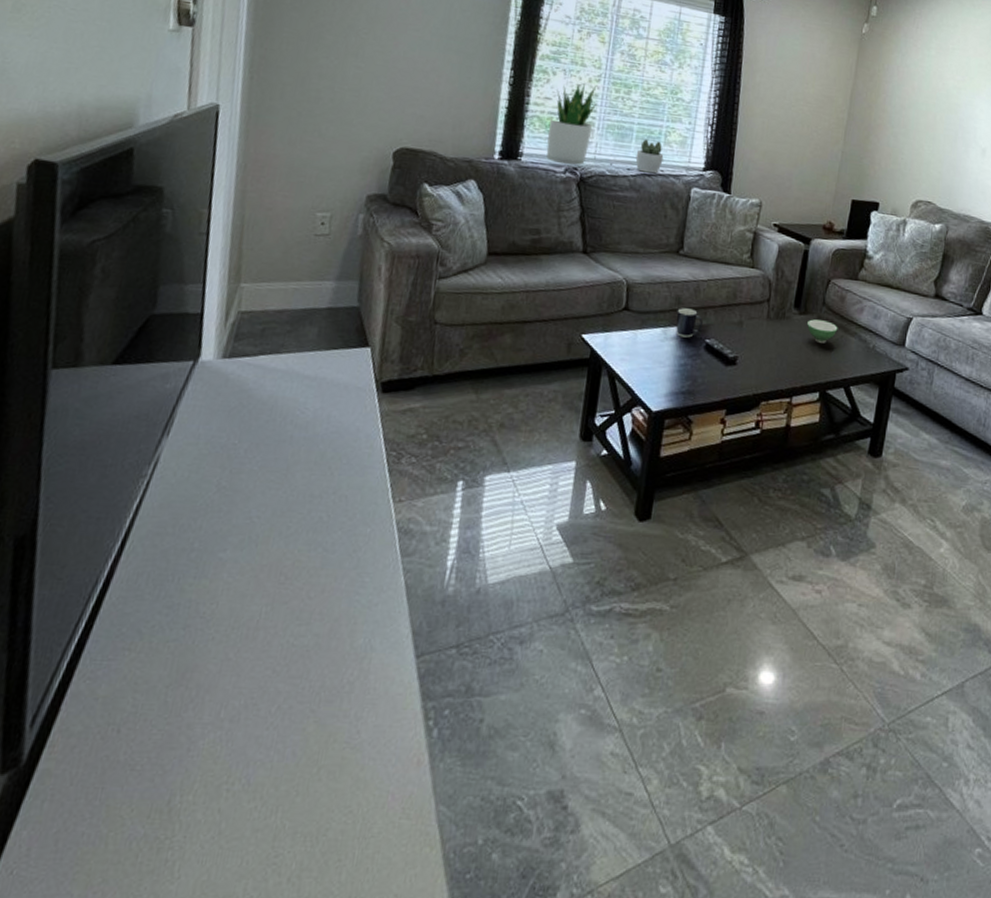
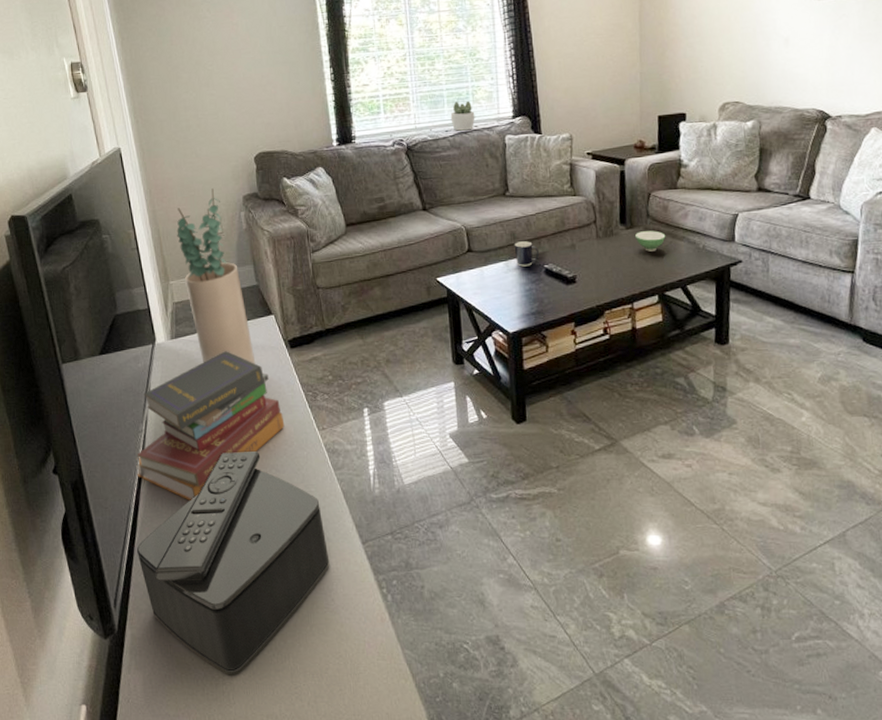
speaker: none [88,518,372,838] -> present [136,450,330,677]
books: none [120,384,351,579] -> present [136,351,285,500]
vase: none [258,178,339,407] -> present [177,188,256,364]
planter: present [546,84,596,166] -> none [371,64,409,139]

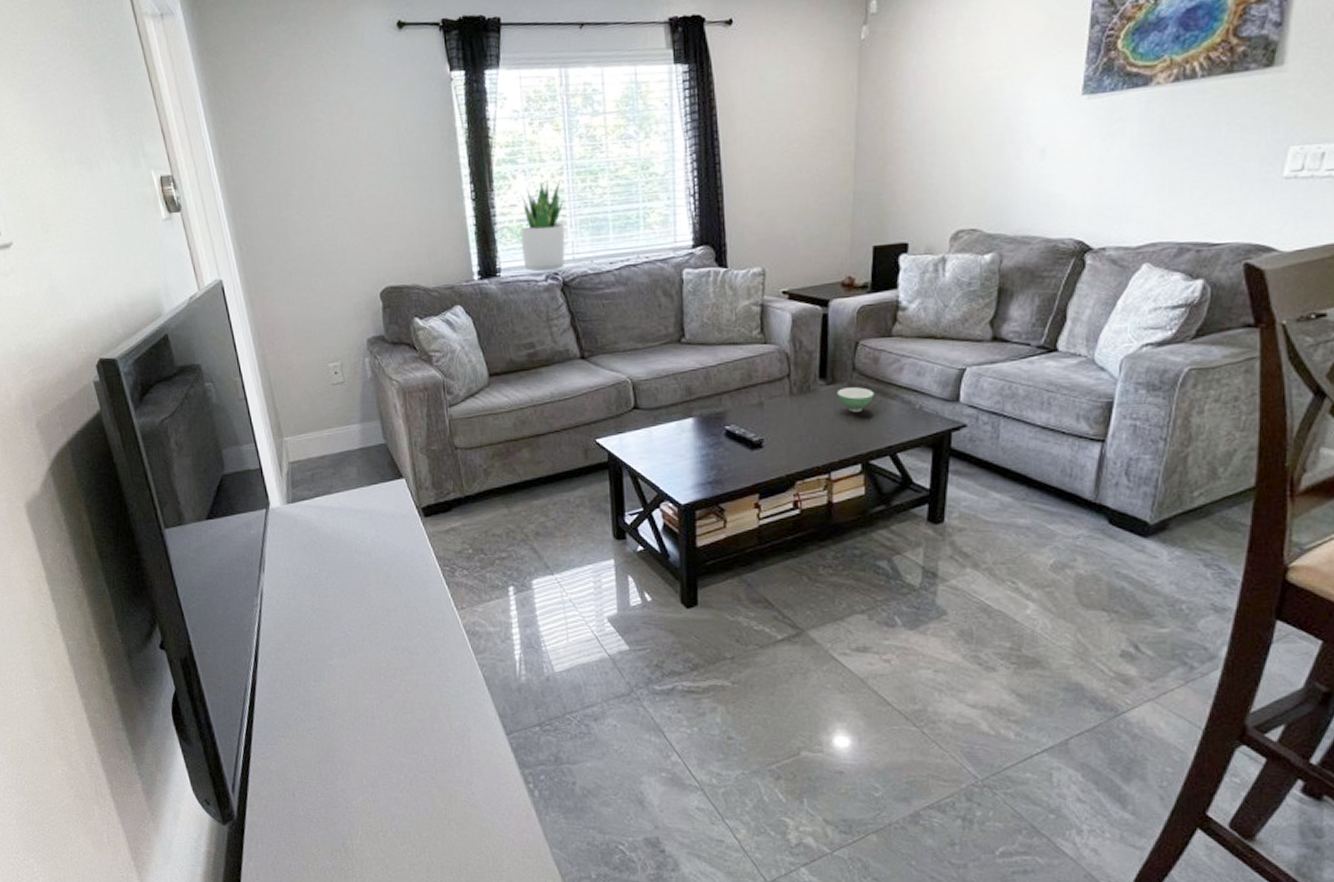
books: present [136,351,285,500] -> none [251,518,418,682]
speaker: present [136,450,330,677] -> none [254,630,470,869]
vase: present [177,188,256,364] -> none [290,330,385,534]
planter: none [371,64,409,139] -> present [520,180,565,272]
succulent plant: present [450,101,475,131] -> none [616,226,647,263]
mug: present [514,241,539,267] -> none [689,397,719,428]

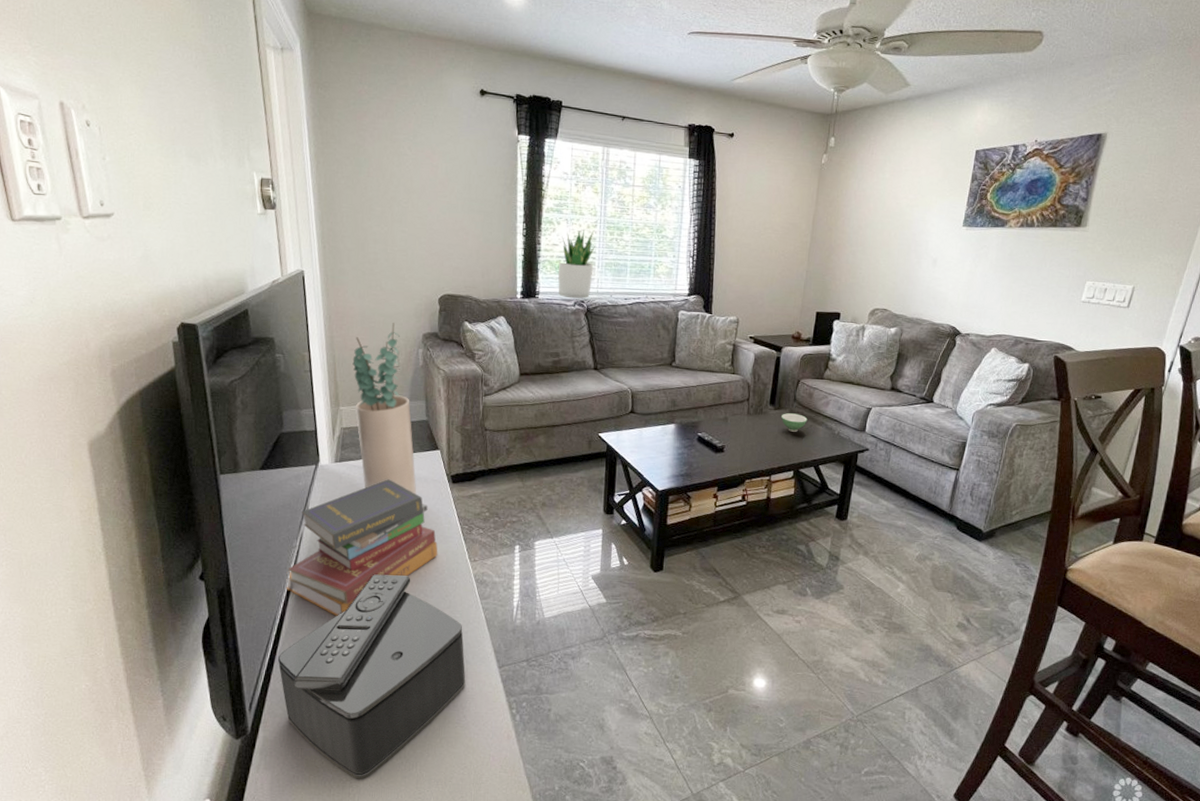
books: none [251,518,418,682] -> present [286,479,438,616]
speaker: none [254,630,470,869] -> present [277,574,466,780]
vase: none [290,330,385,534] -> present [352,323,417,495]

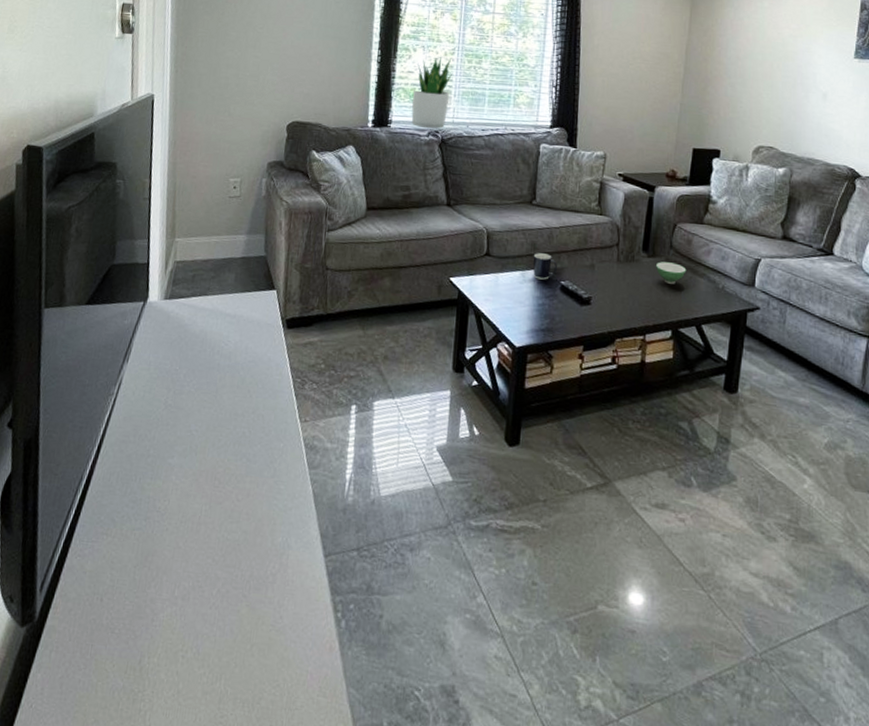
speaker: present [277,574,466,780] -> none [78,431,287,693]
books: present [286,479,438,616] -> none [97,320,266,480]
vase: present [352,323,417,495] -> none [191,150,249,340]
mug: none [673,409,695,433] -> present [533,253,557,280]

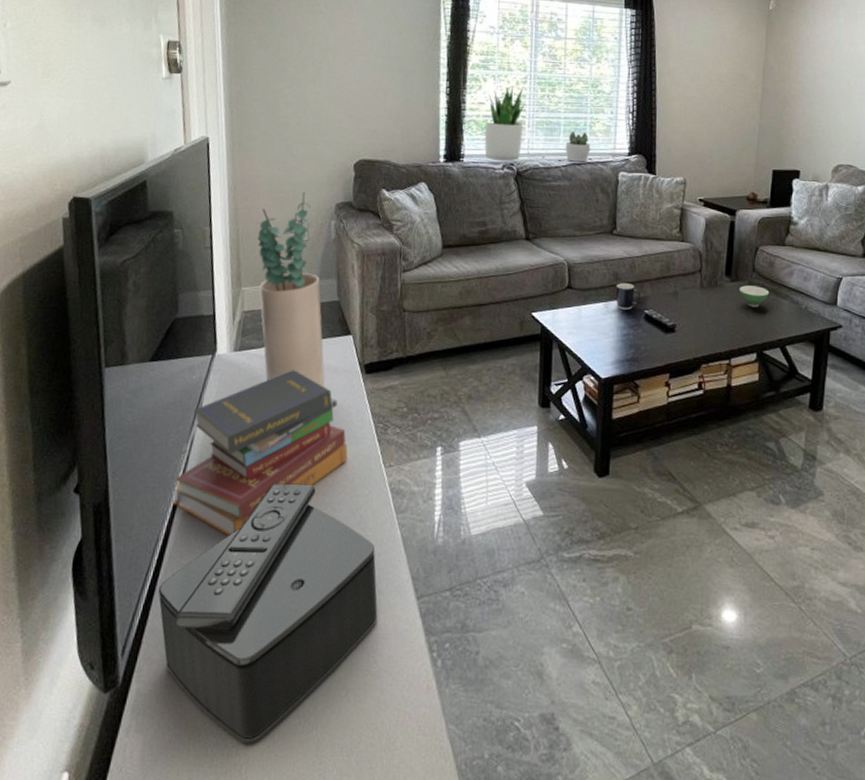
speaker: none [78,431,287,693] -> present [158,483,378,747]
books: none [97,320,266,480] -> present [172,370,348,536]
vase: none [191,150,249,340] -> present [257,192,326,388]
succulent plant: none [489,102,514,133] -> present [565,131,591,162]

